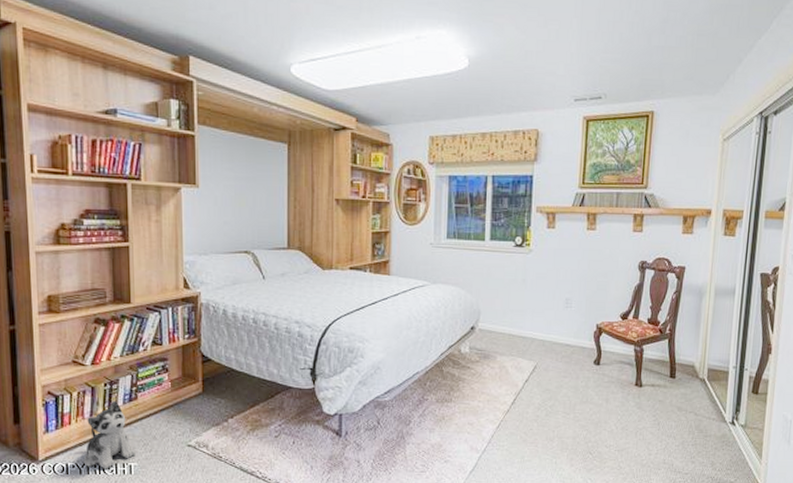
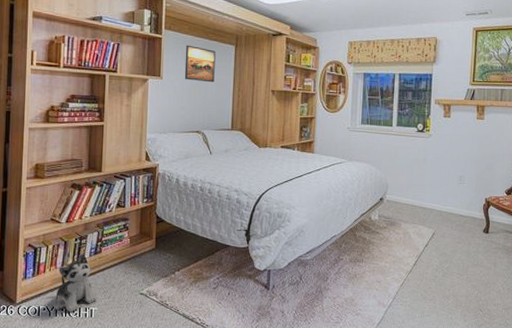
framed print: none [225,143,264,191] -> present [184,45,216,83]

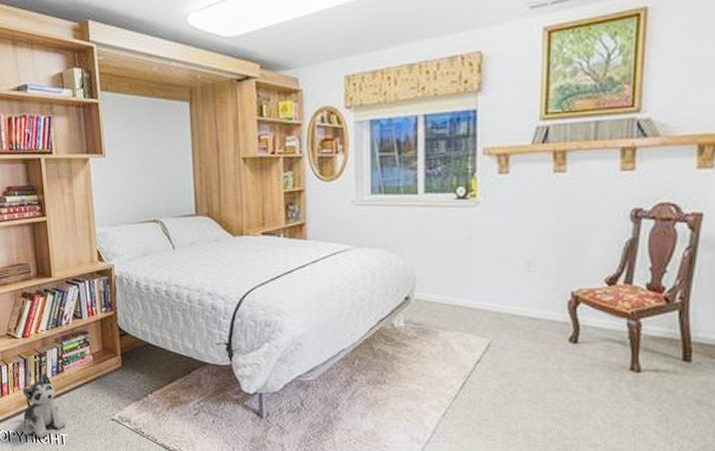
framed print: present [184,45,216,83] -> none [128,108,168,156]

